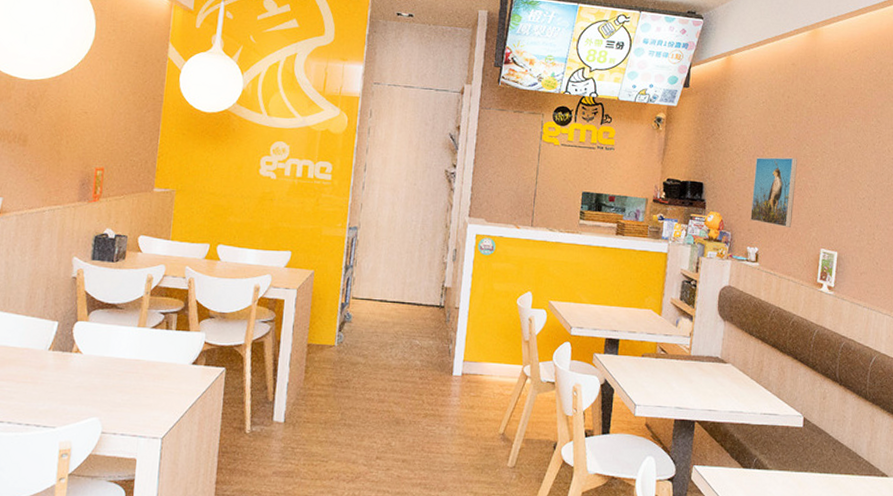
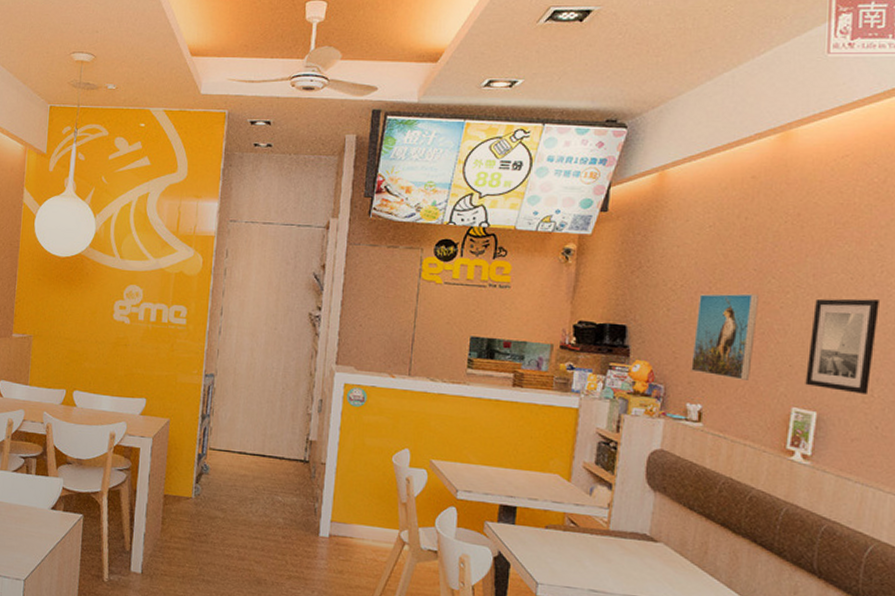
wall art: none [830,162,878,237] -> present [805,298,879,394]

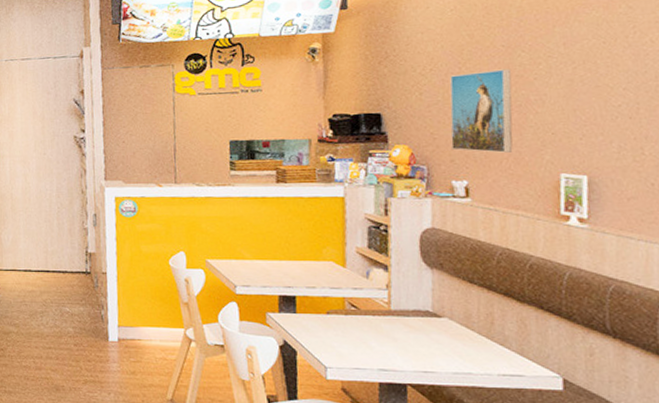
wall art: present [805,298,879,394] -> none [569,60,639,154]

